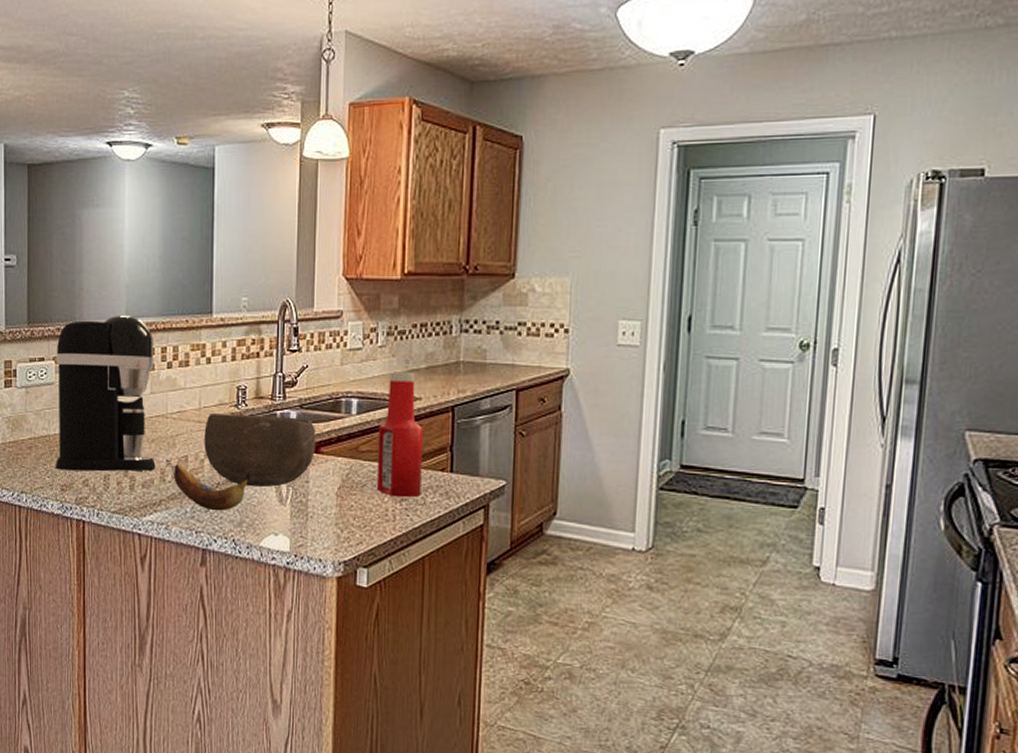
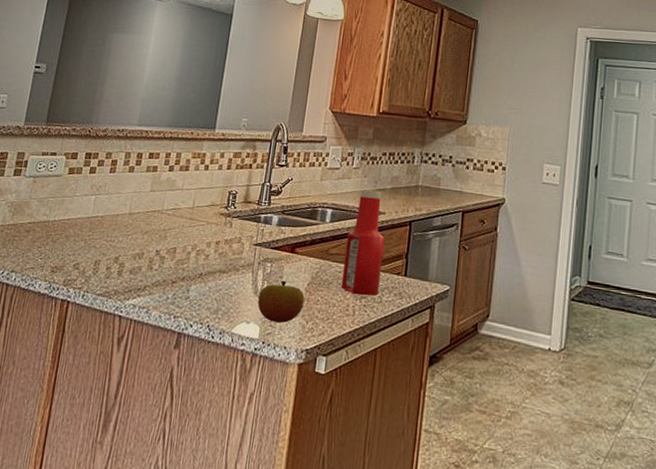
coffee maker: present [56,316,156,472] -> none [49,123,160,259]
banana: present [174,463,251,511] -> none [160,254,232,299]
bowl: present [204,412,316,487] -> none [192,211,294,280]
apple: none [285,485,336,534] -> present [258,280,305,324]

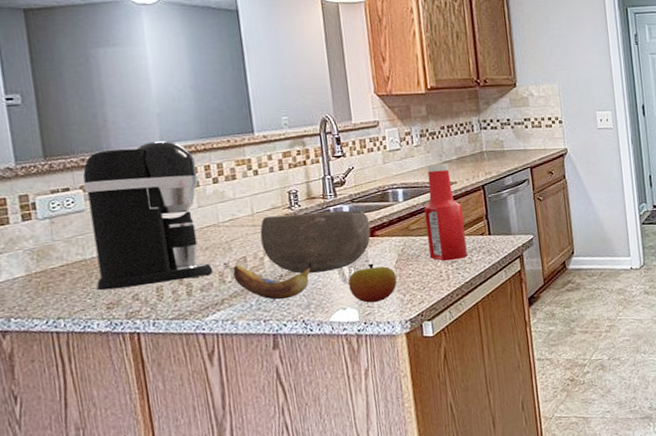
coffee maker: none [49,123,160,259] -> present [83,141,213,291]
banana: none [160,254,232,299] -> present [233,261,313,300]
bowl: none [192,211,294,280] -> present [260,210,371,274]

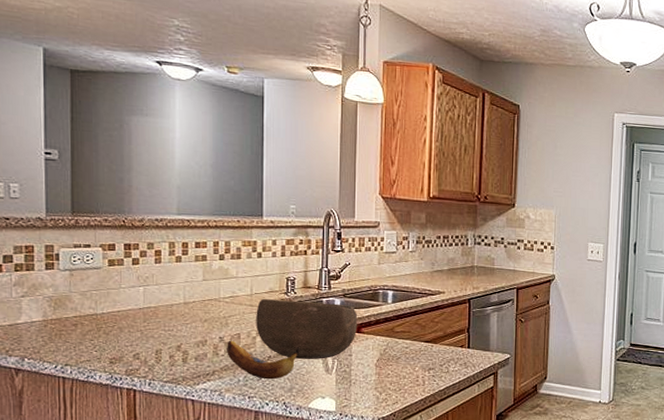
coffee maker: present [83,141,213,291] -> none [103,212,209,347]
apple: present [348,263,397,303] -> none [331,358,375,397]
ketchup bottle: present [424,164,468,262] -> none [409,272,446,367]

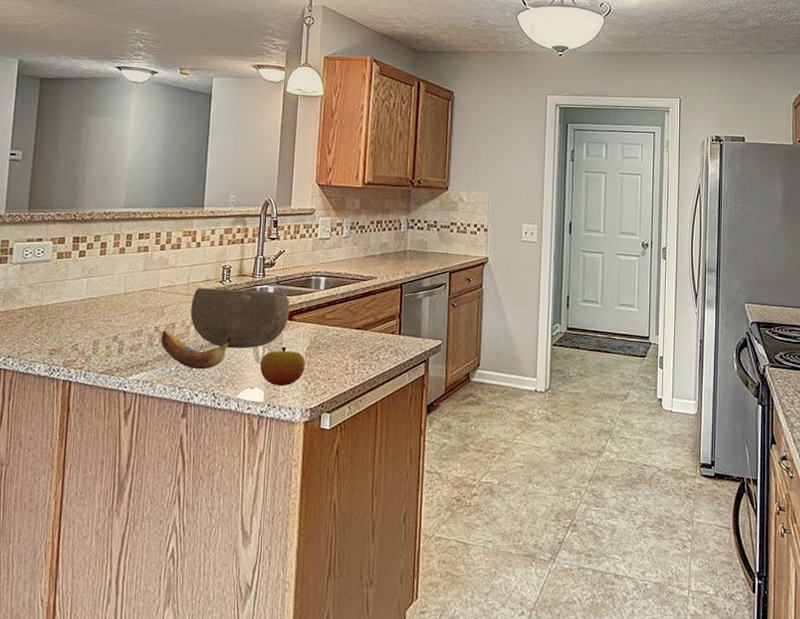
apple: none [331,358,375,397] -> present [260,346,305,387]

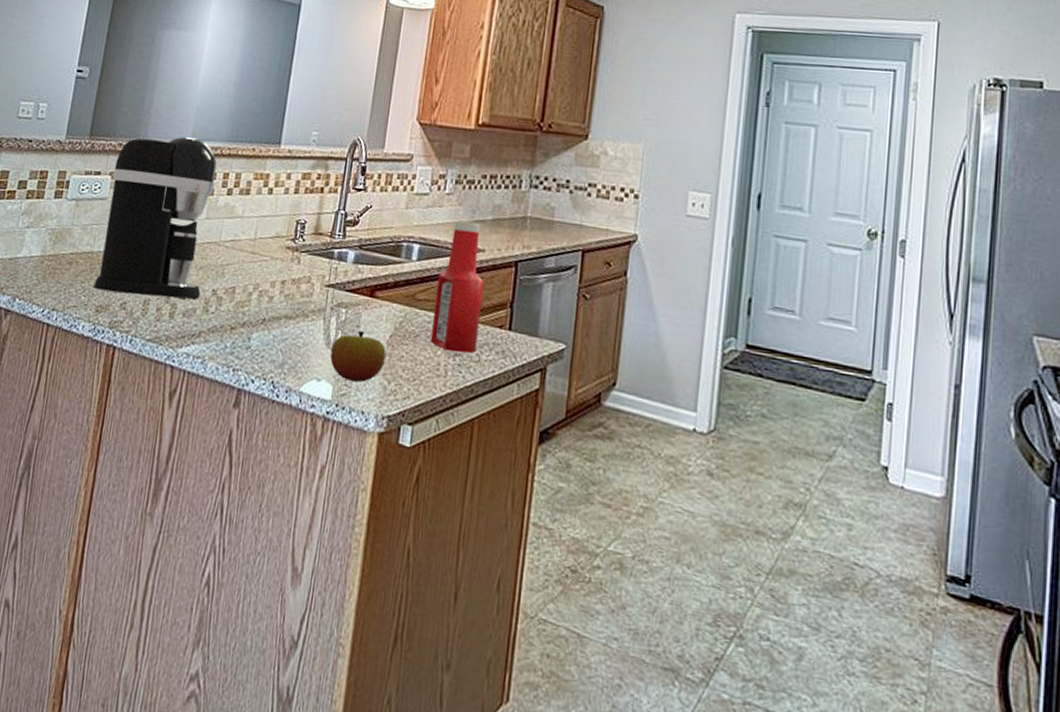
coffee maker: none [46,205,149,338] -> present [94,137,217,299]
banana: present [161,330,232,370] -> none [217,294,300,350]
bowl: present [190,287,290,348] -> none [254,244,374,329]
ketchup bottle: none [339,258,378,355] -> present [430,221,484,354]

